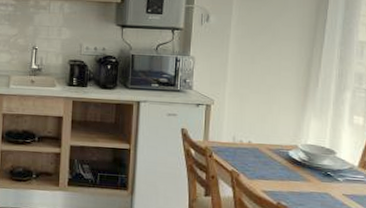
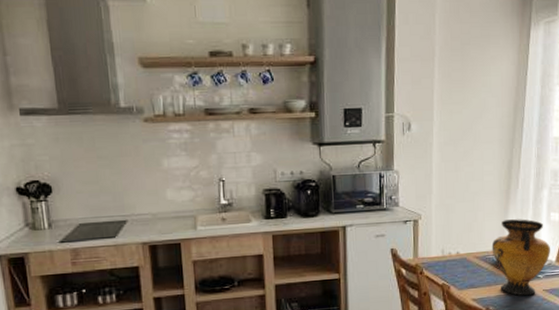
vase: none [286,116,352,198] -> present [491,219,550,296]

